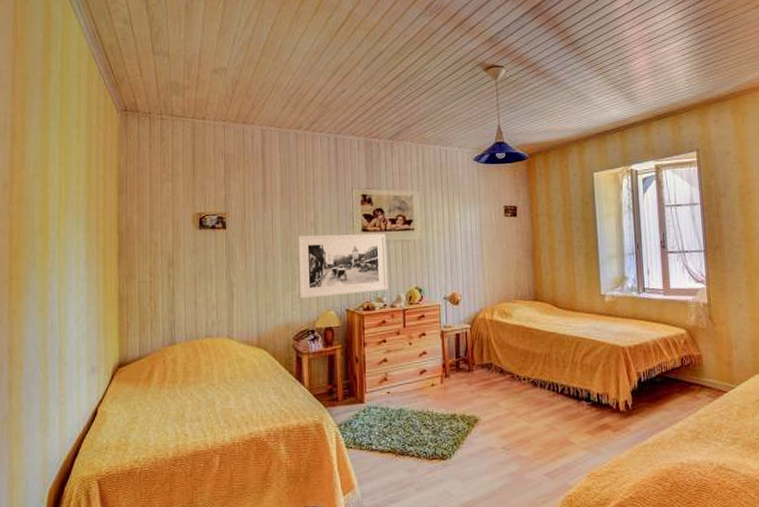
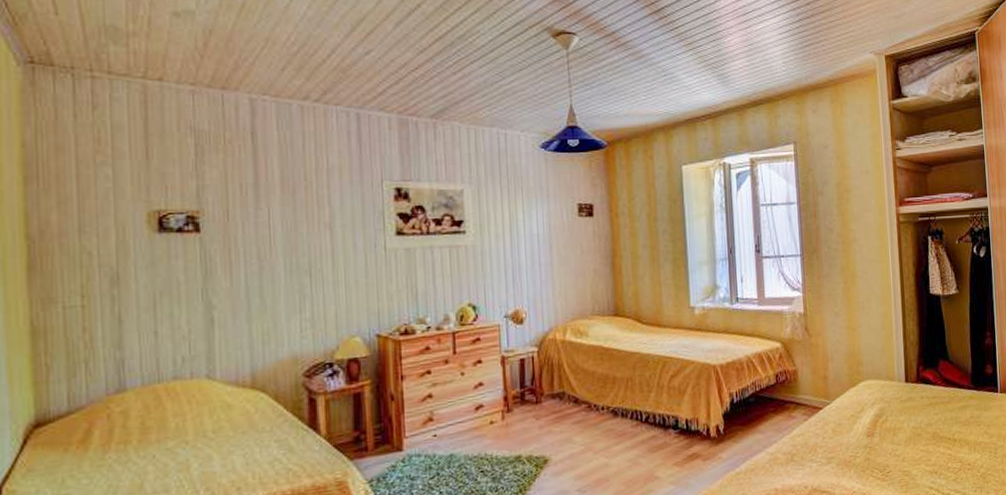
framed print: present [297,233,388,299] -> none [306,237,433,323]

